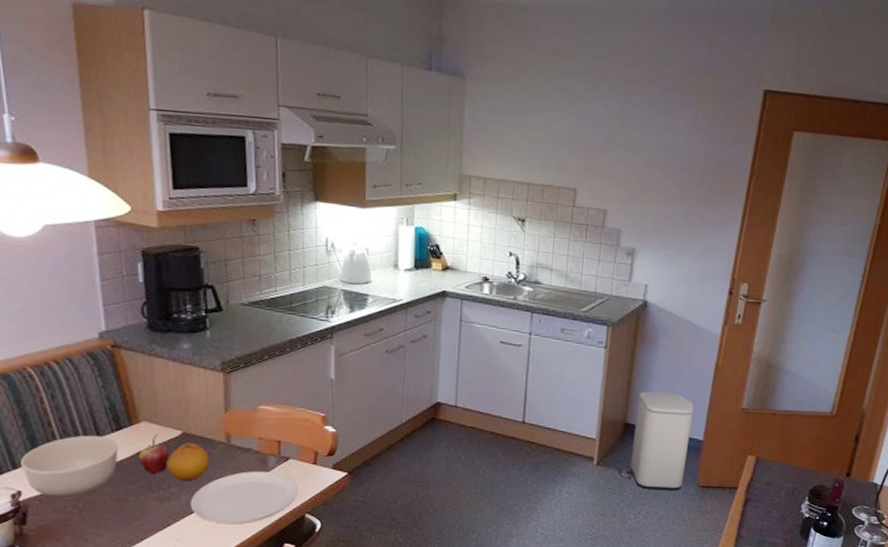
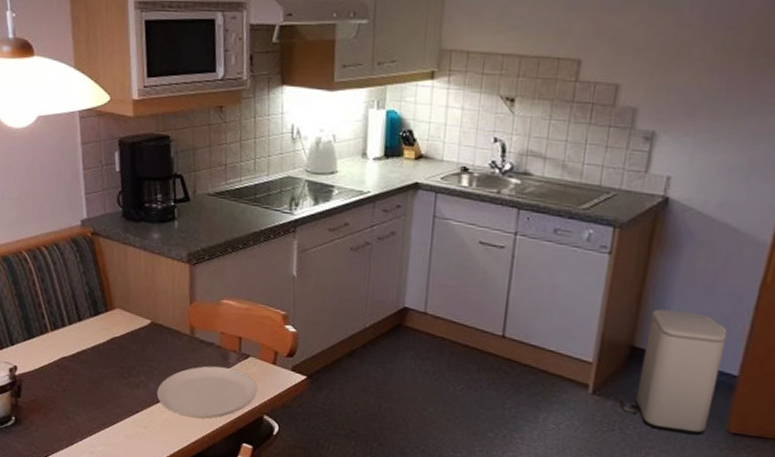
bowl: present [20,435,118,500] -> none [16,318,95,378]
fruit: present [139,434,169,475] -> none [113,321,139,361]
fruit: present [167,442,209,481] -> none [137,332,175,371]

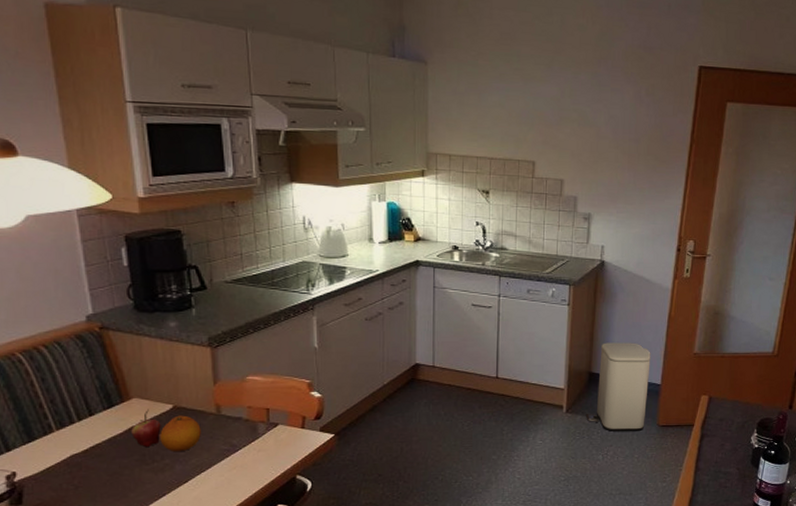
fruit: none [113,321,139,361] -> present [131,409,161,448]
fruit: none [137,332,175,371] -> present [160,415,201,452]
plate: present [156,366,257,419] -> none [184,438,288,490]

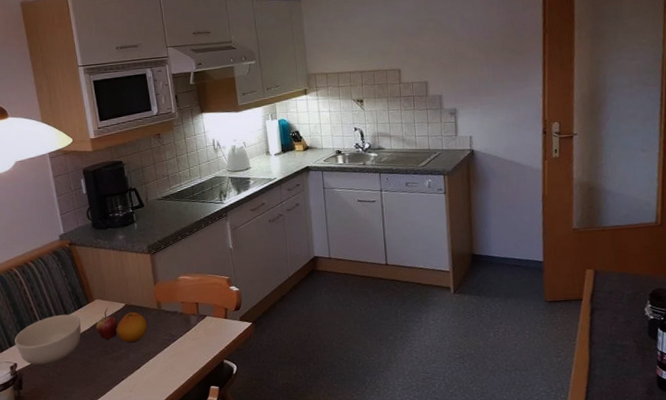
bowl: none [13,414,110,477] -> present [14,314,81,367]
pedal bin: present [585,343,651,431] -> none [472,223,532,309]

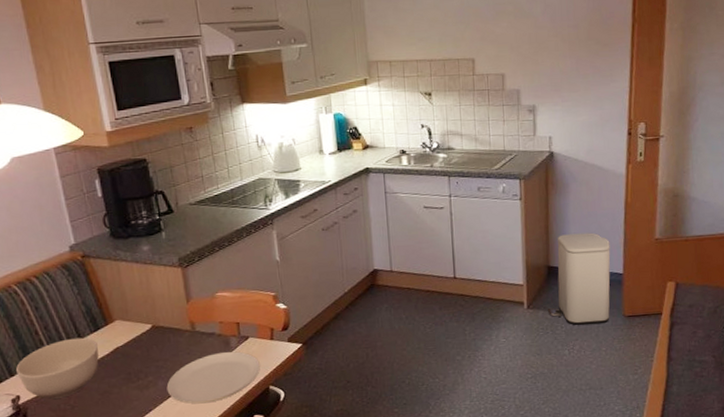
fruit: present [96,308,118,340] -> none [116,330,143,367]
fruit: present [117,311,147,343] -> none [142,333,179,370]
plate: none [136,328,216,375] -> present [166,351,260,404]
pedal bin: none [472,223,532,309] -> present [547,232,611,325]

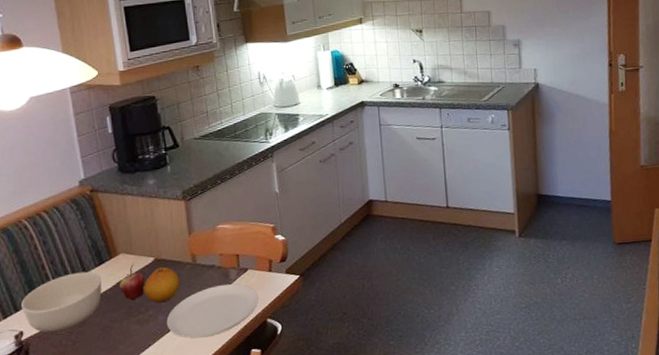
fruit: none [116,330,143,367] -> present [119,263,145,301]
fruit: none [142,333,179,370] -> present [144,266,180,303]
pedal bin: present [547,232,611,325] -> none [538,160,601,253]

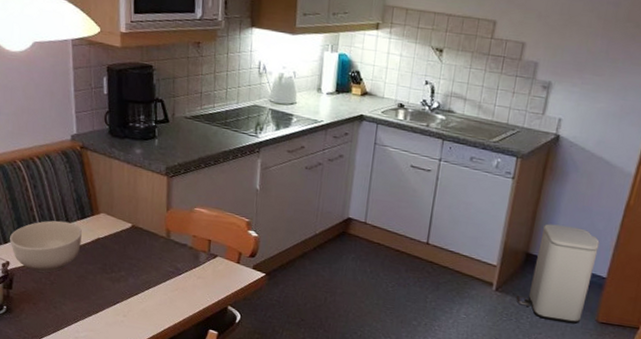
fruit: present [119,263,145,301] -> none [97,224,121,259]
fruit: present [144,266,180,303] -> none [119,234,153,267]
plate: present [166,284,258,339] -> none [135,264,223,309]
pedal bin: none [538,160,601,253] -> present [516,223,600,324]

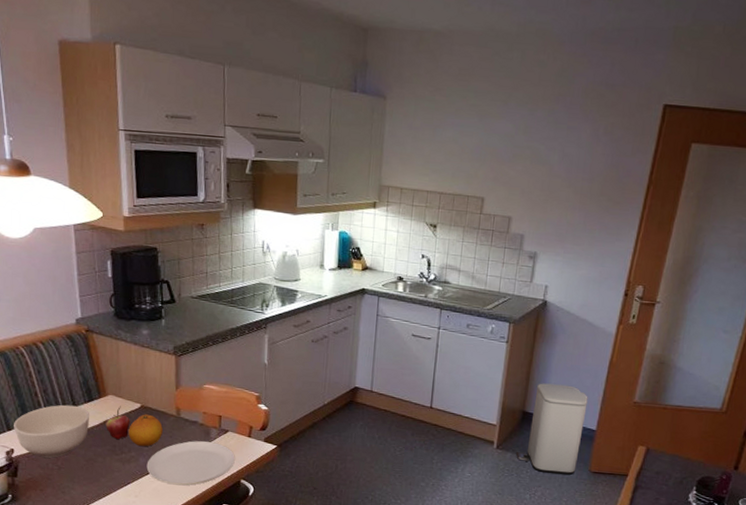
fruit: none [97,224,121,259] -> present [106,406,130,440]
fruit: none [119,234,153,267] -> present [128,414,163,447]
plate: none [135,264,223,309] -> present [146,441,235,486]

